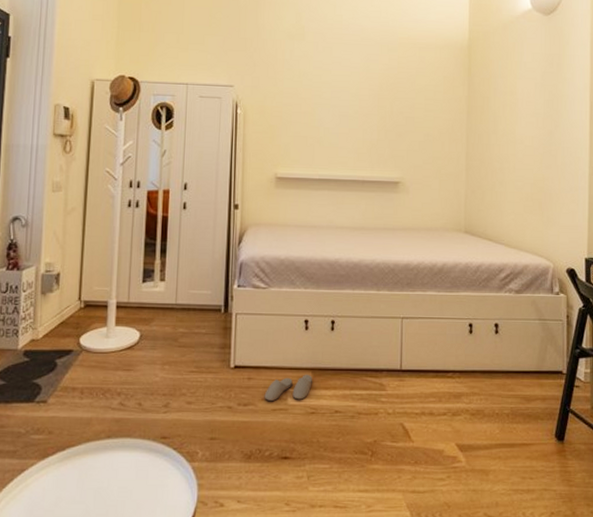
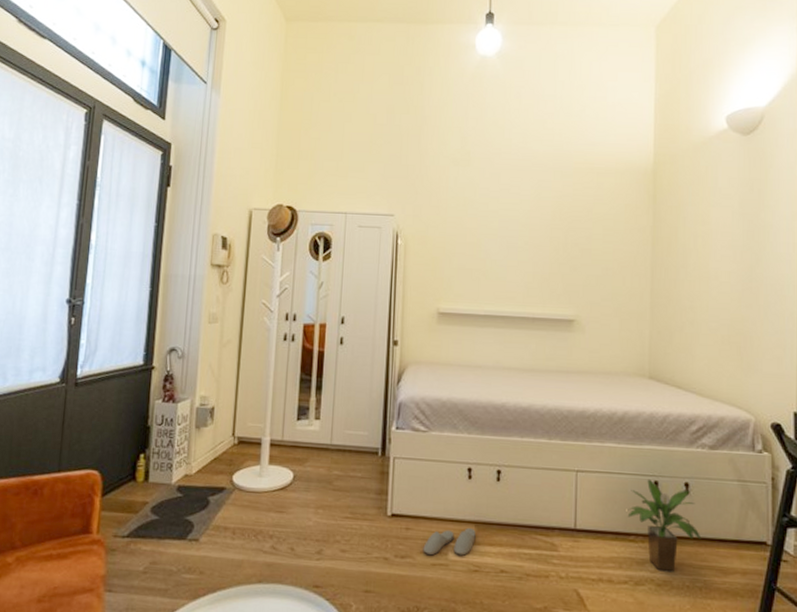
potted plant: none [446,322,508,401] -> present [627,479,700,571]

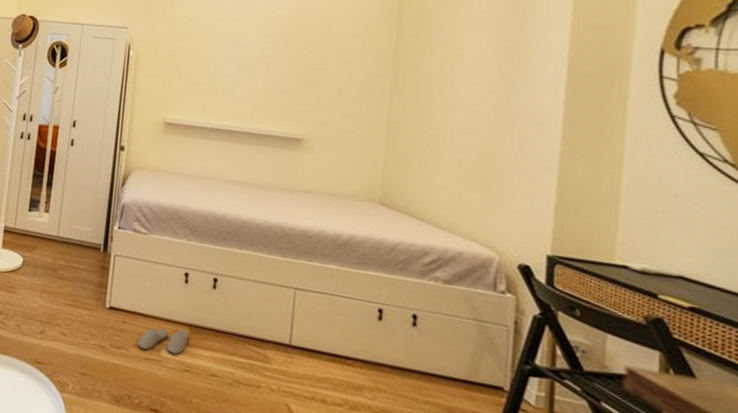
potted plant: present [627,479,700,571] -> none [346,305,427,402]

